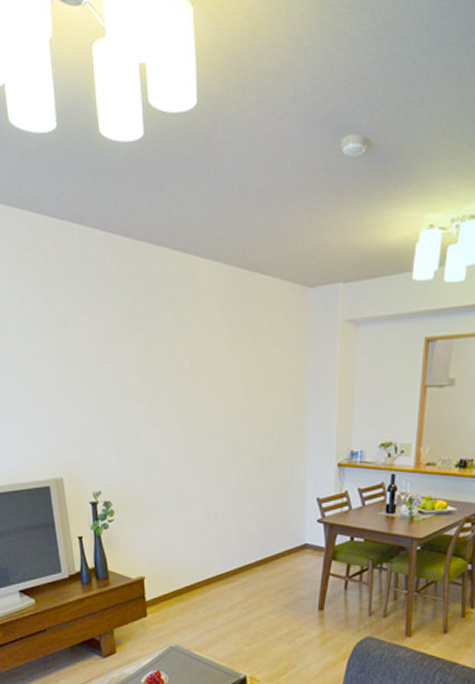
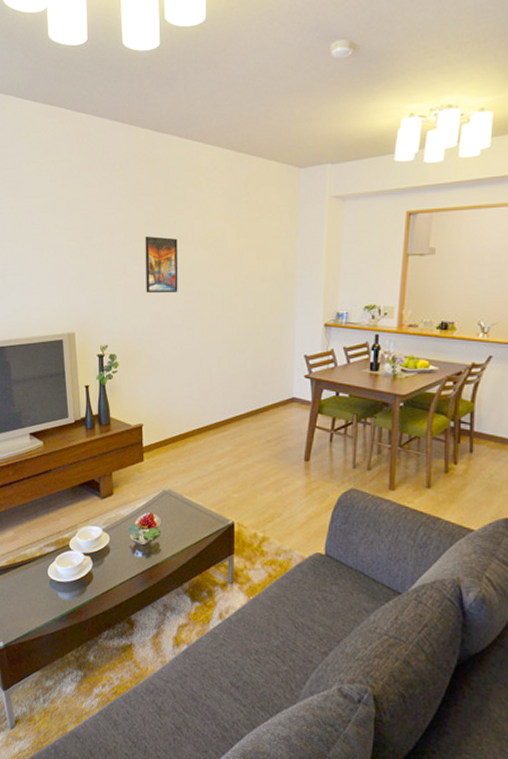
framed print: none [137,366,177,431] -> present [145,235,179,292]

